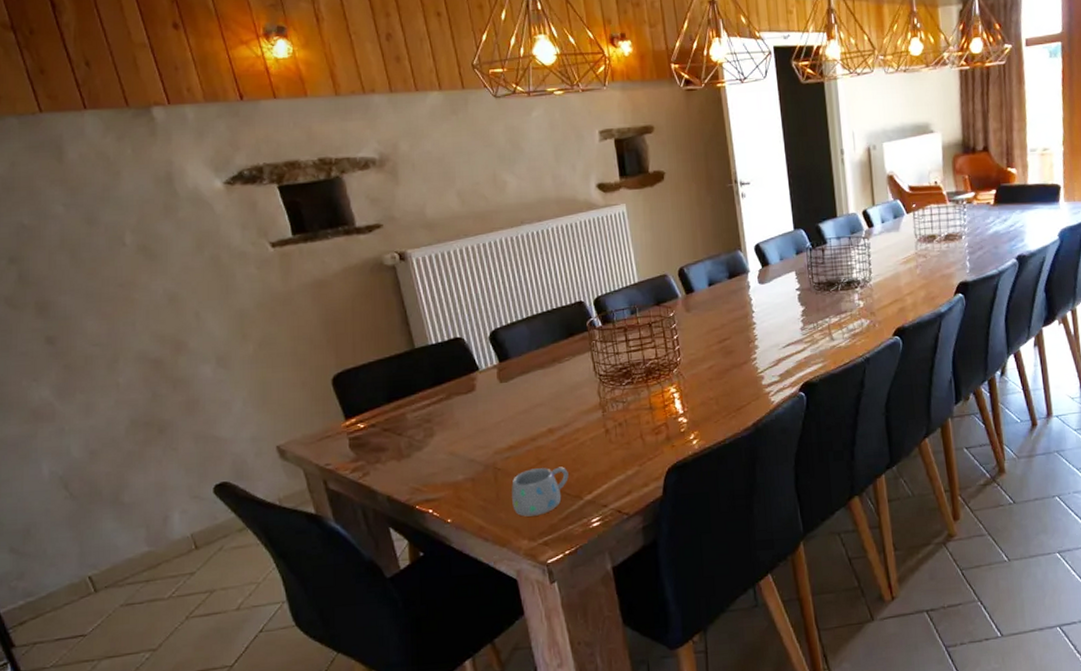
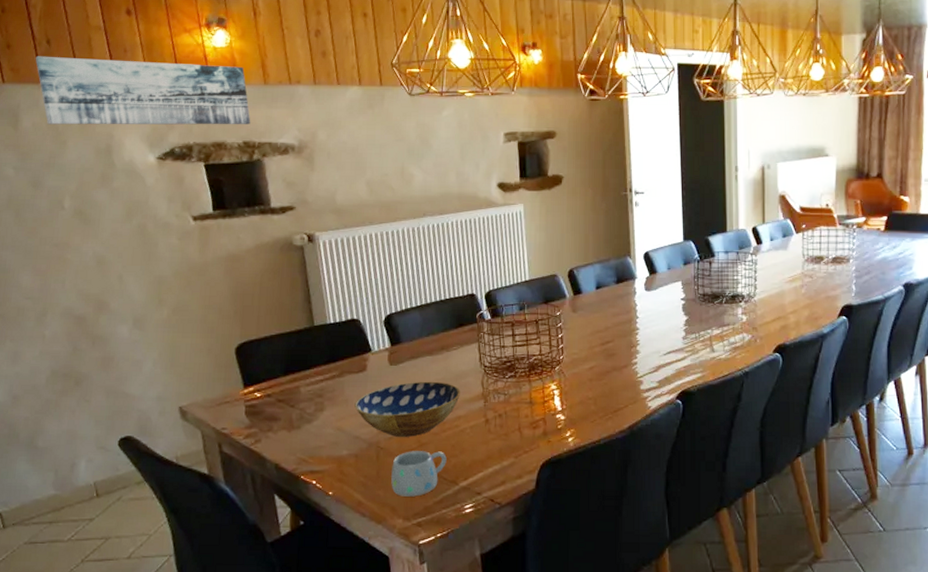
wall art: none [74,78,325,155] -> present [35,56,251,125]
bowl: none [466,395,577,456] -> present [354,381,460,437]

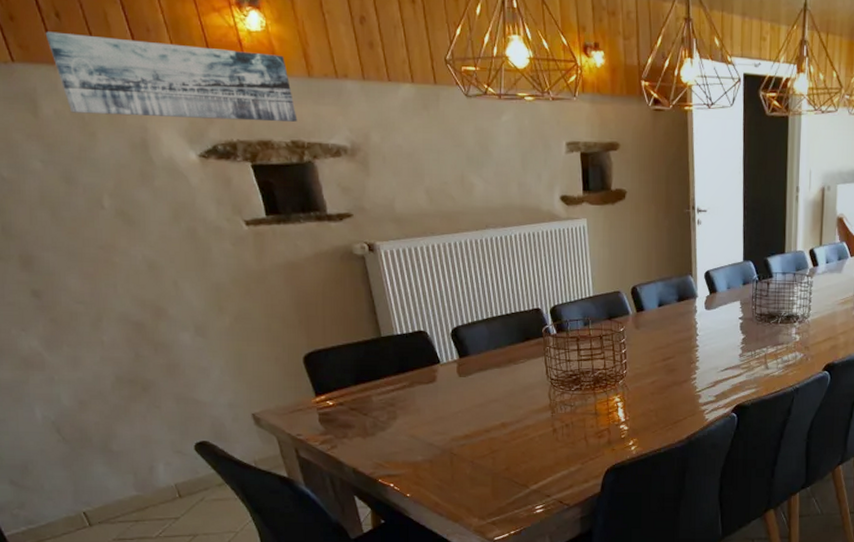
bowl: present [354,381,460,437] -> none [426,392,528,444]
mug: present [391,451,447,497] -> none [466,457,517,499]

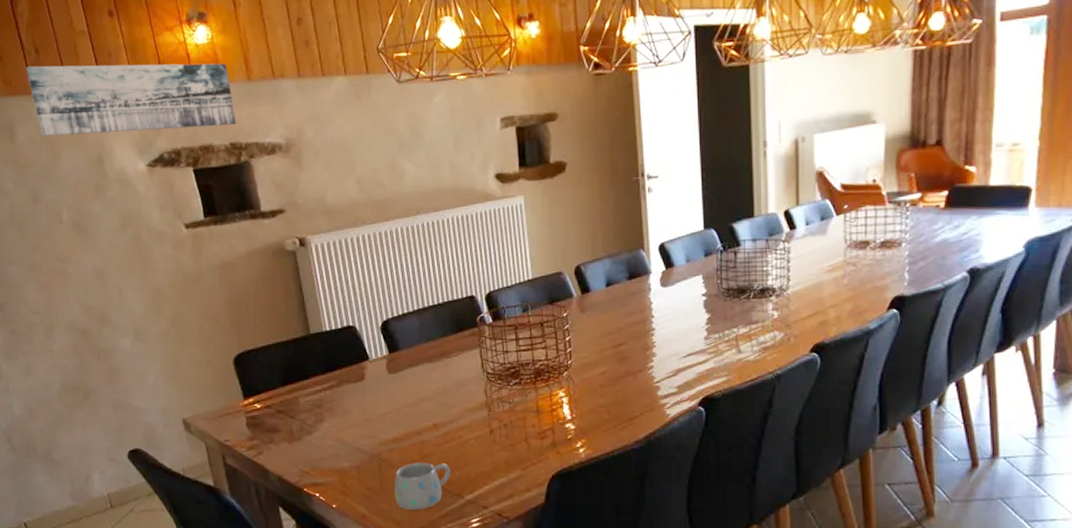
mug: none [466,457,517,499] -> present [394,463,451,510]

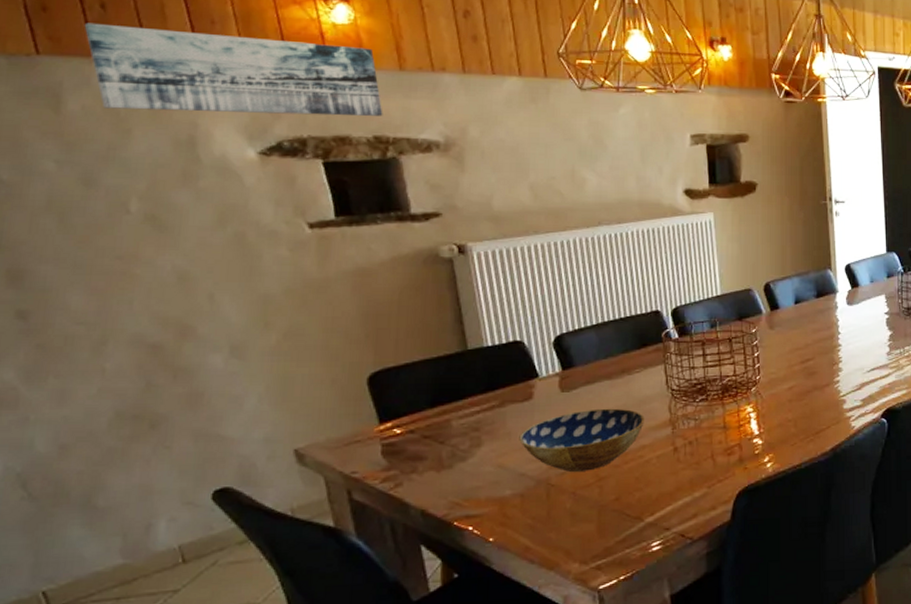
bowl: none [354,390,463,448] -> present [519,408,645,472]
mug: present [394,463,451,510] -> none [564,485,630,538]

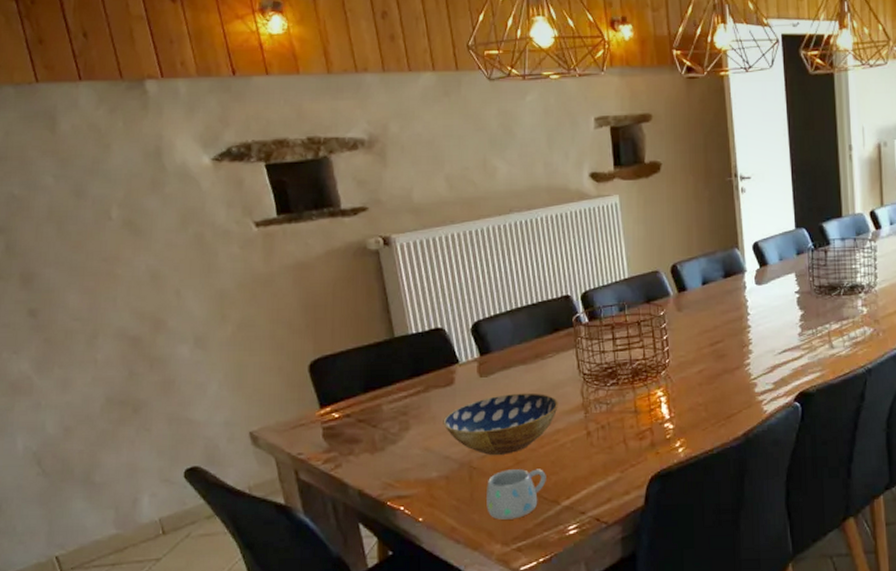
wall art: present [84,22,383,117] -> none [71,50,315,127]
mug: none [564,485,630,538] -> present [486,469,546,520]

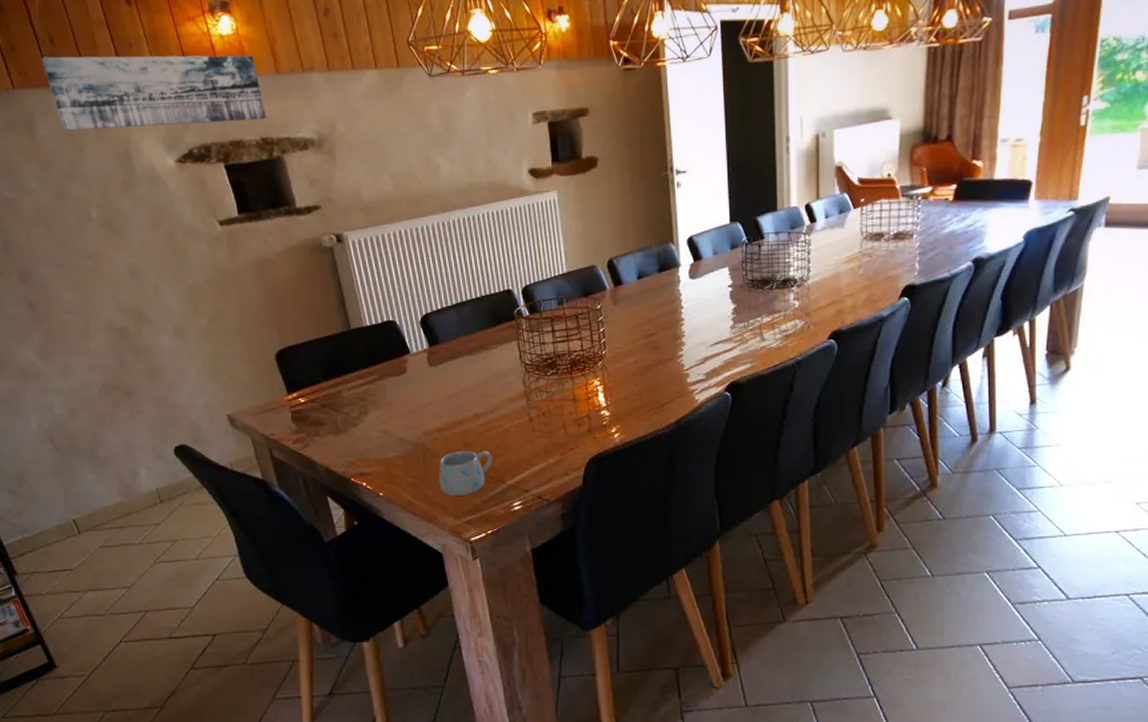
wall art: none [71,50,315,127] -> present [41,55,267,131]
bowl: present [443,392,558,455] -> none [397,381,502,438]

